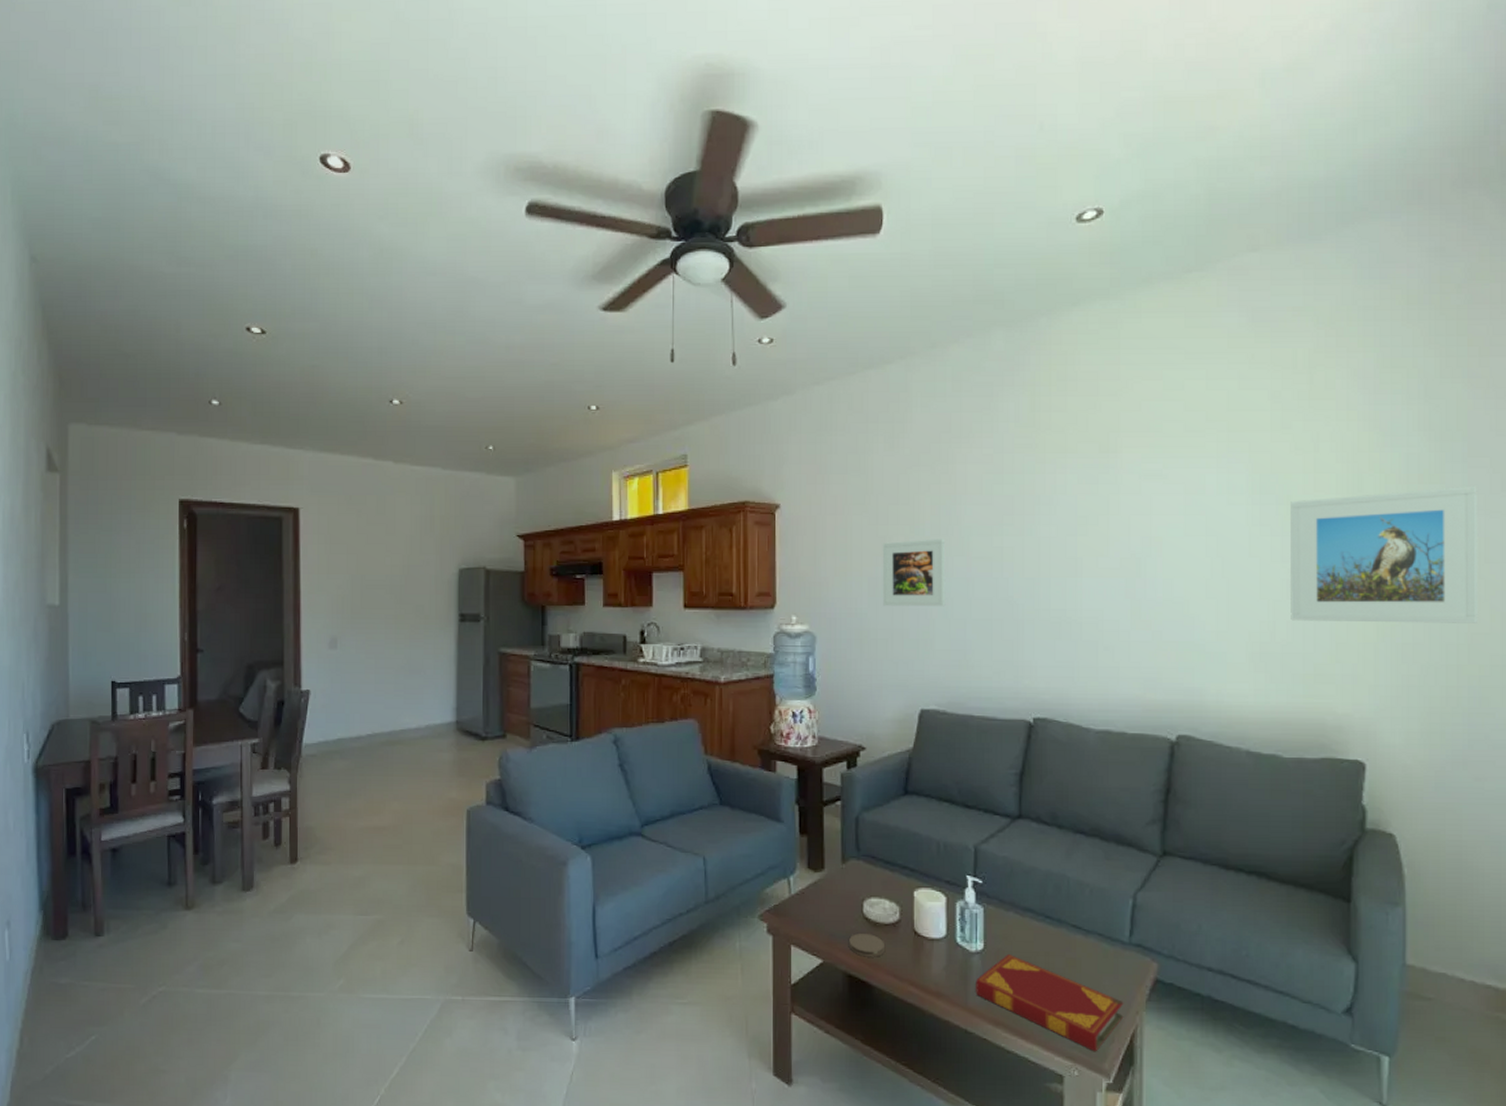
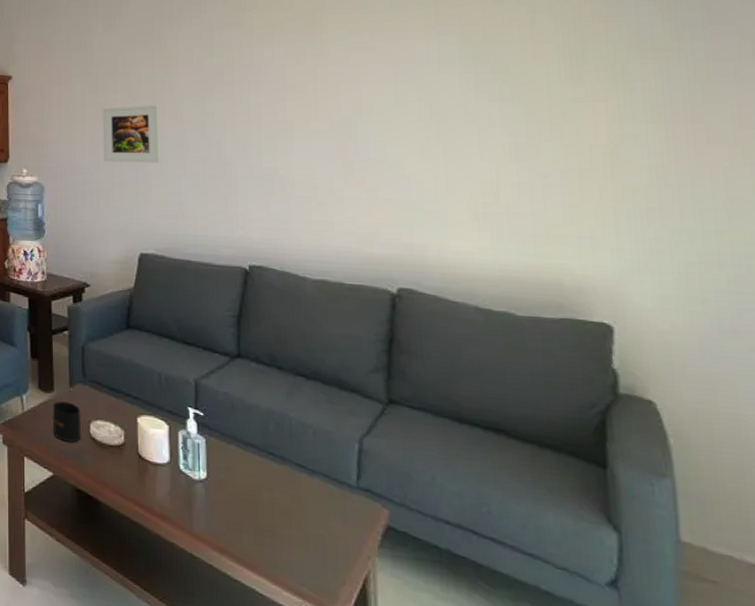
mug: none [822,880,855,924] -> present [52,401,82,443]
coaster: present [849,934,884,957] -> none [77,452,110,476]
hardback book: present [976,954,1124,1052] -> none [200,485,355,592]
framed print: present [1291,486,1477,623] -> none [508,52,737,189]

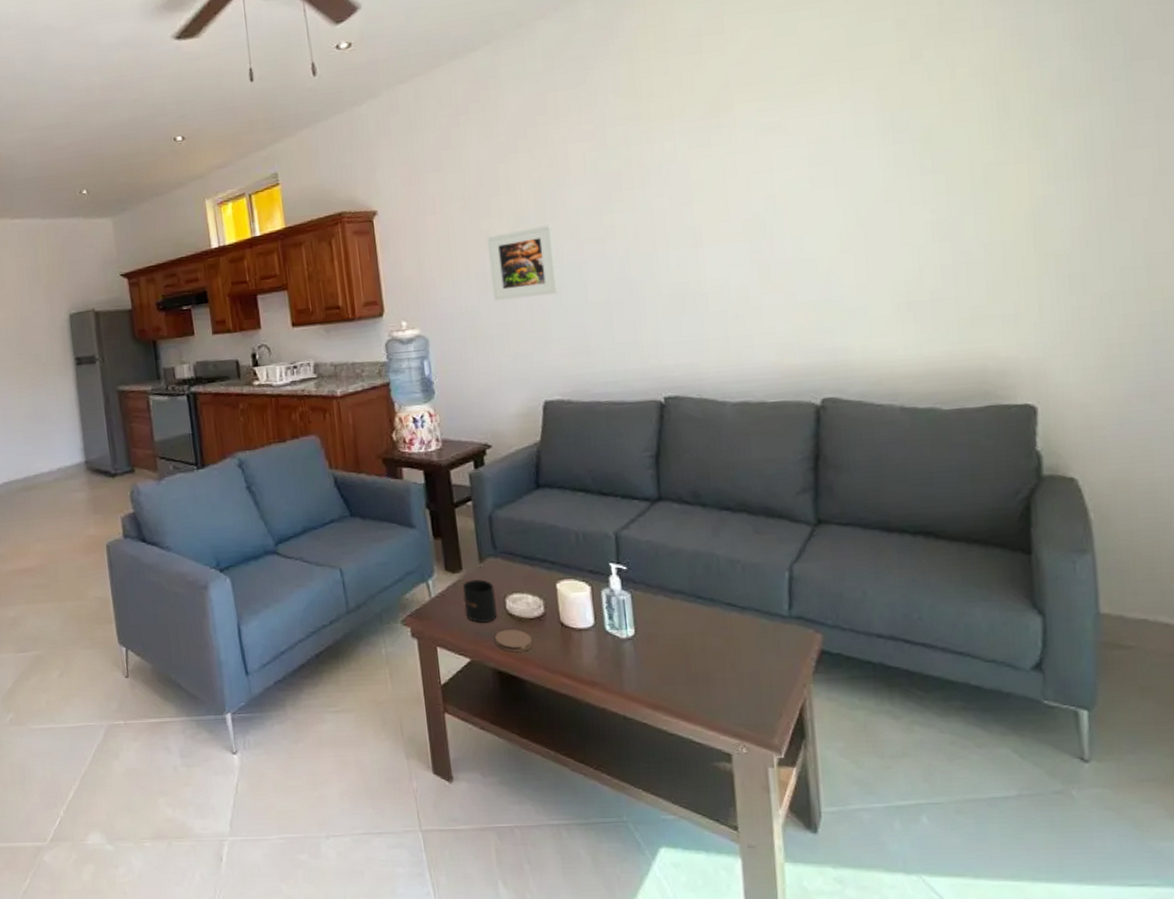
coaster: none [77,452,110,476] -> present [495,629,532,653]

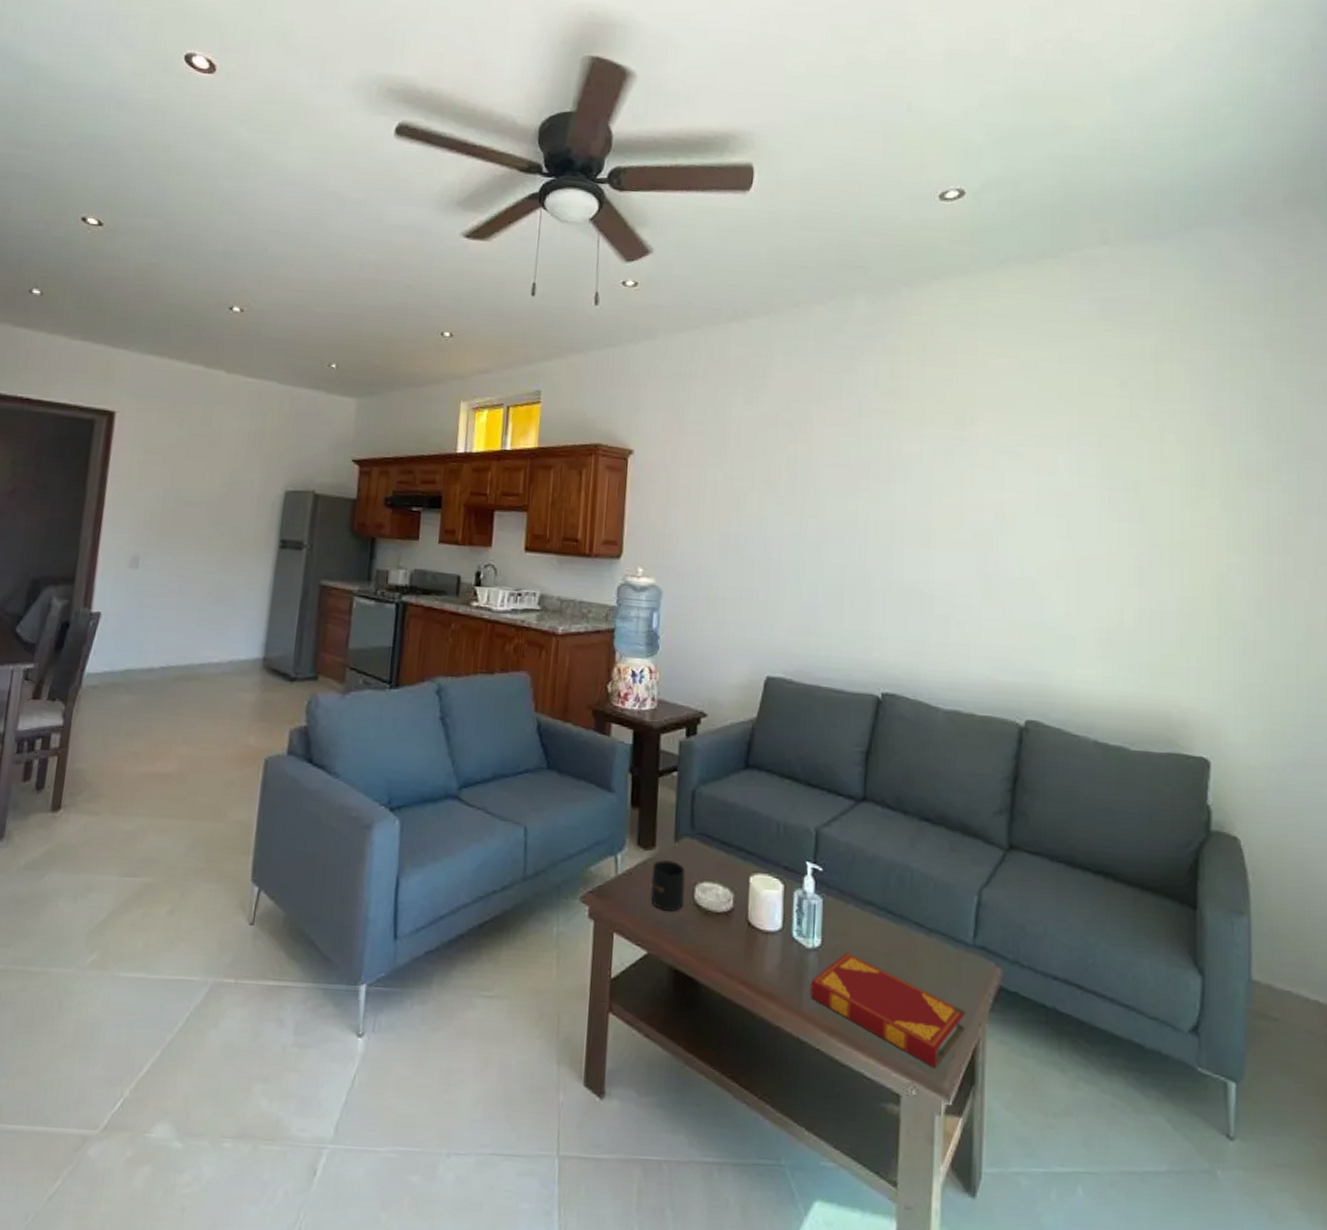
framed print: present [486,224,559,301] -> none [733,498,800,569]
coaster: present [495,629,532,653] -> none [677,922,715,951]
hardback book: none [629,638,791,728] -> present [810,953,966,1069]

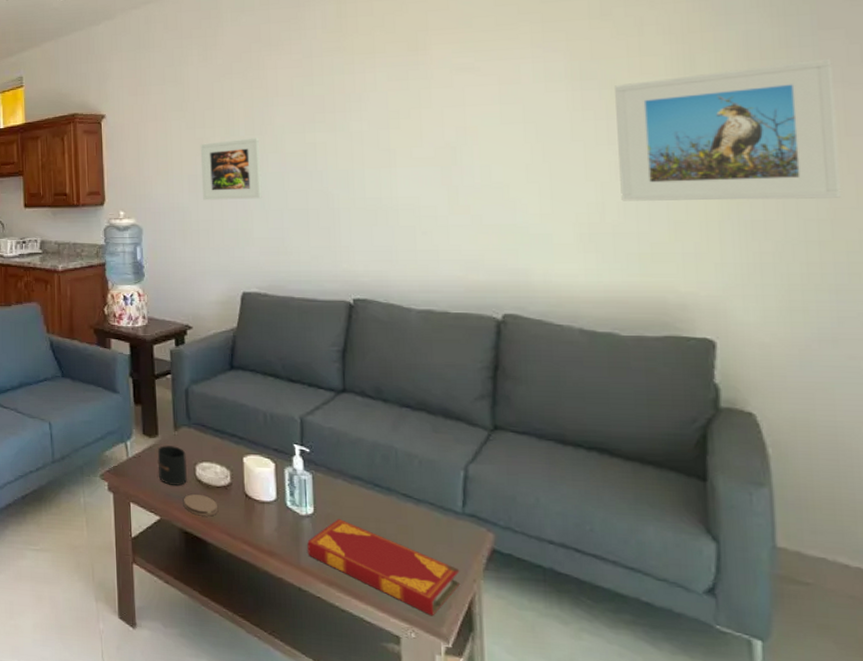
coaster: none [677,922,715,951] -> present [184,494,217,517]
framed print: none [733,498,800,569] -> present [200,138,262,200]
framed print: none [1138,487,1314,624] -> present [615,58,841,201]

